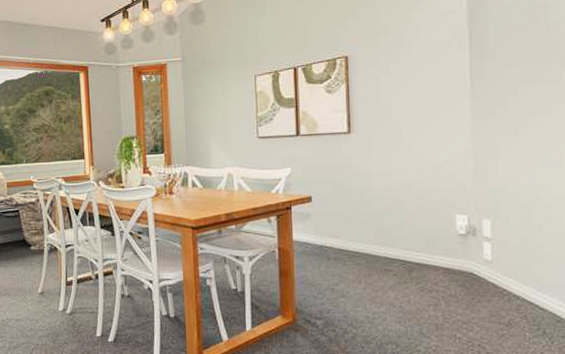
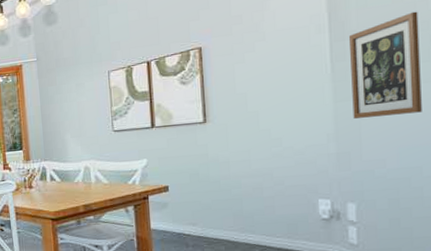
wall art: none [488,33,553,135] -> present [349,11,422,119]

